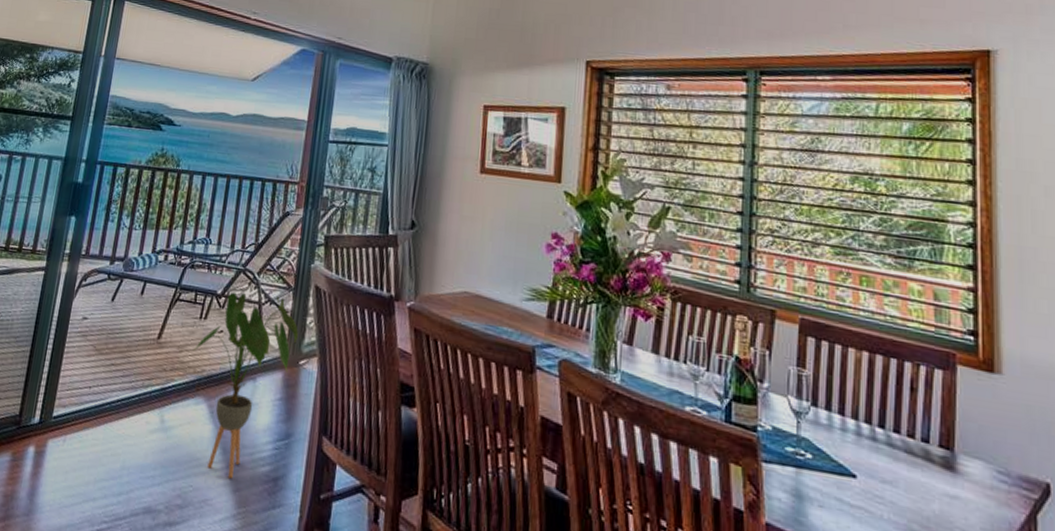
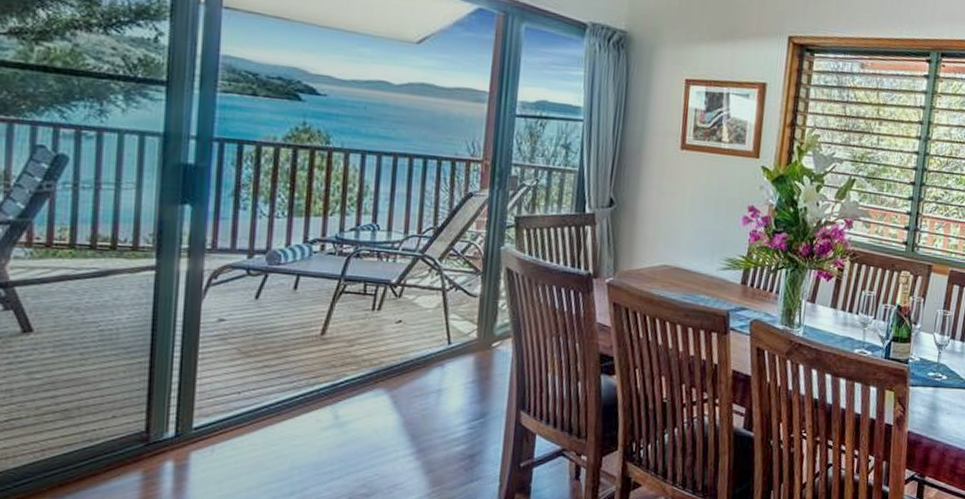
house plant: present [192,291,298,479] -> none [366,280,489,462]

